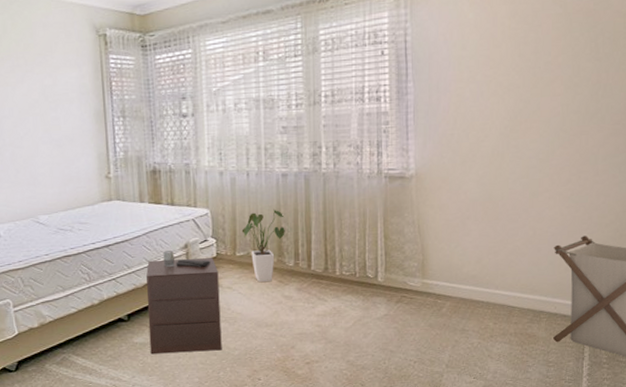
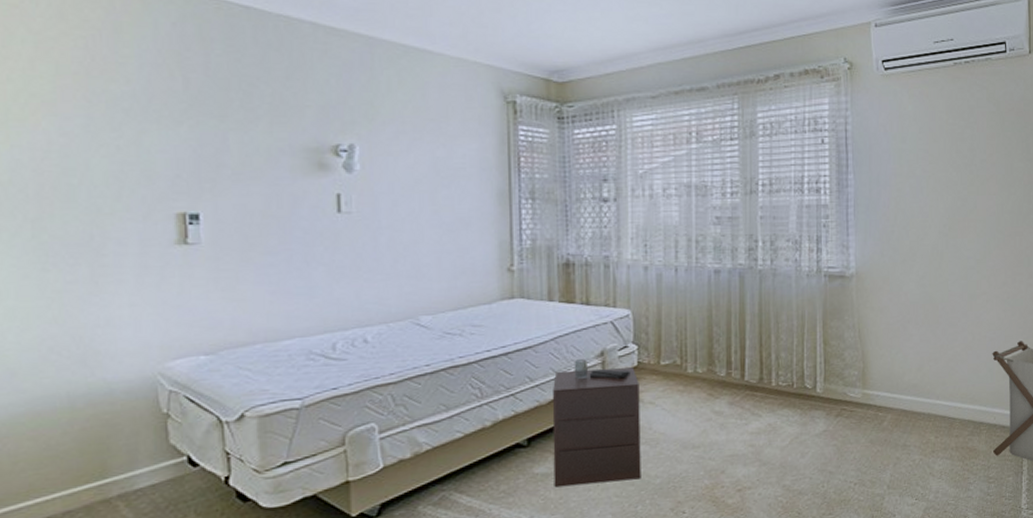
house plant: present [241,209,285,283] -> none [667,310,717,397]

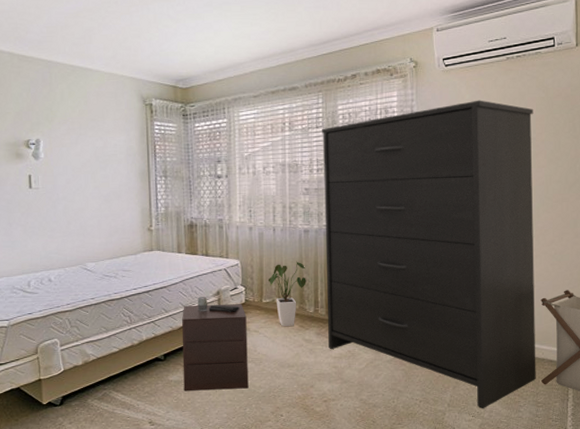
house plant: none [667,310,717,397] -> present [268,261,306,327]
dresser: none [737,112,987,489] -> present [322,100,536,408]

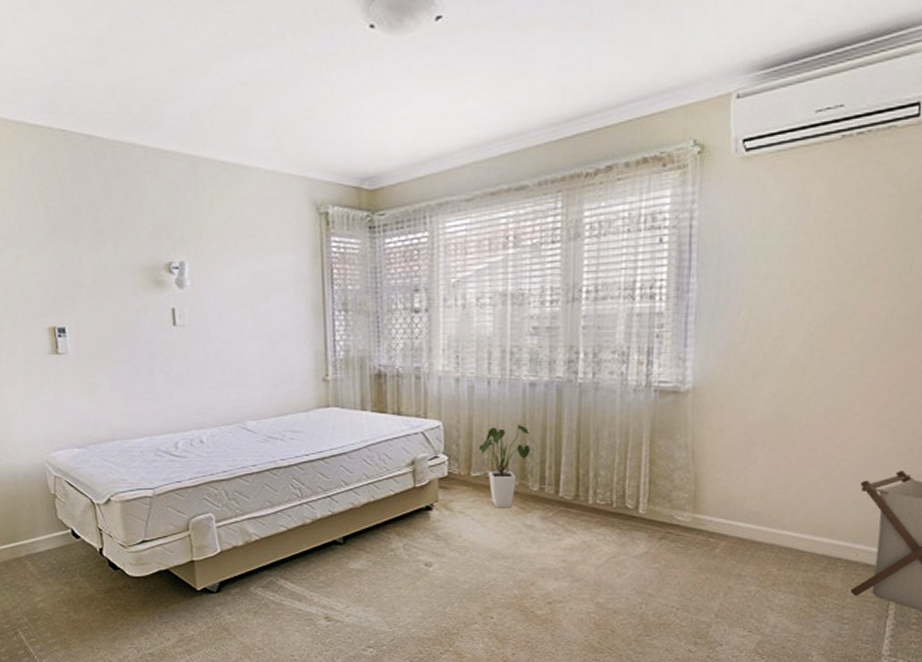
nightstand: present [181,297,249,392] -> none [365,467,450,583]
dresser: present [322,100,536,408] -> none [556,199,877,622]

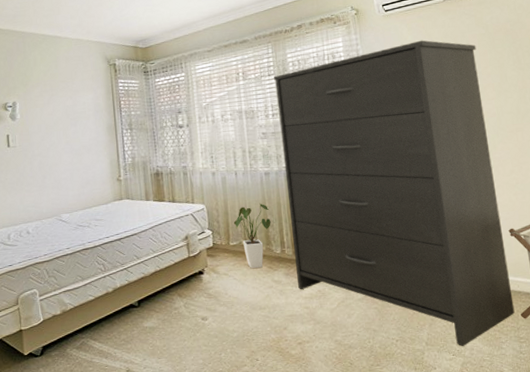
dresser: none [556,199,877,622] -> present [274,40,515,346]

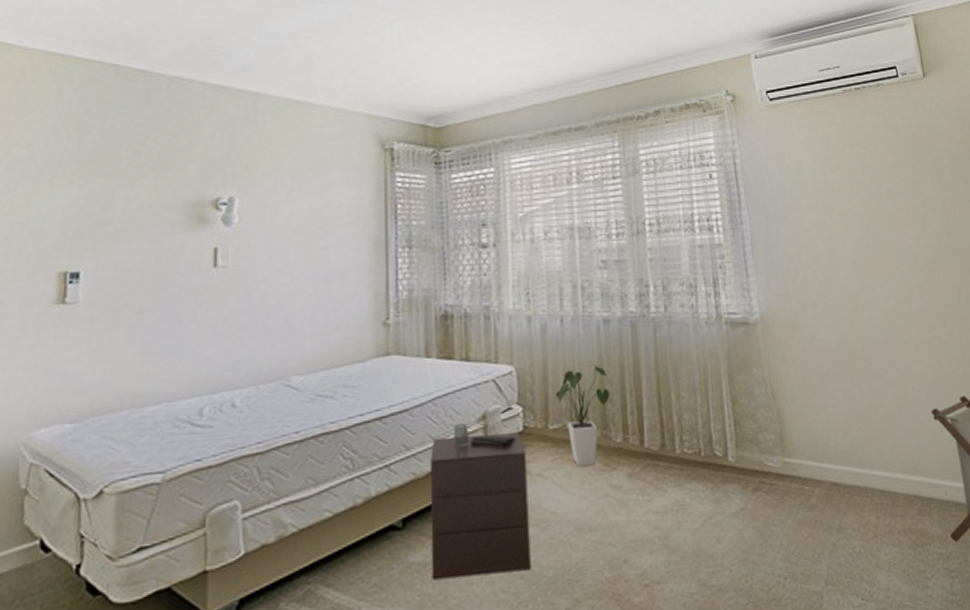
nightstand: none [153,242,222,338] -> present [430,423,531,581]
dresser: present [274,40,515,346] -> none [620,141,943,585]

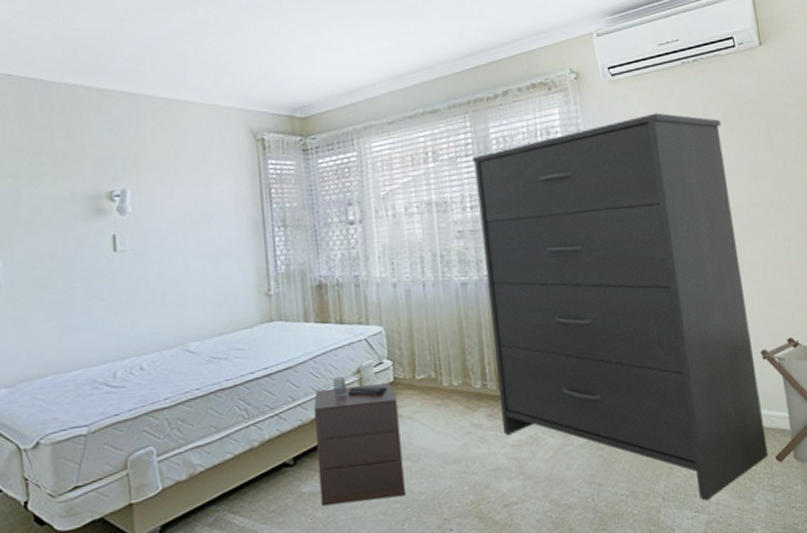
house plant: present [555,365,610,467] -> none [420,323,469,410]
dresser: none [620,141,943,585] -> present [473,112,768,500]

